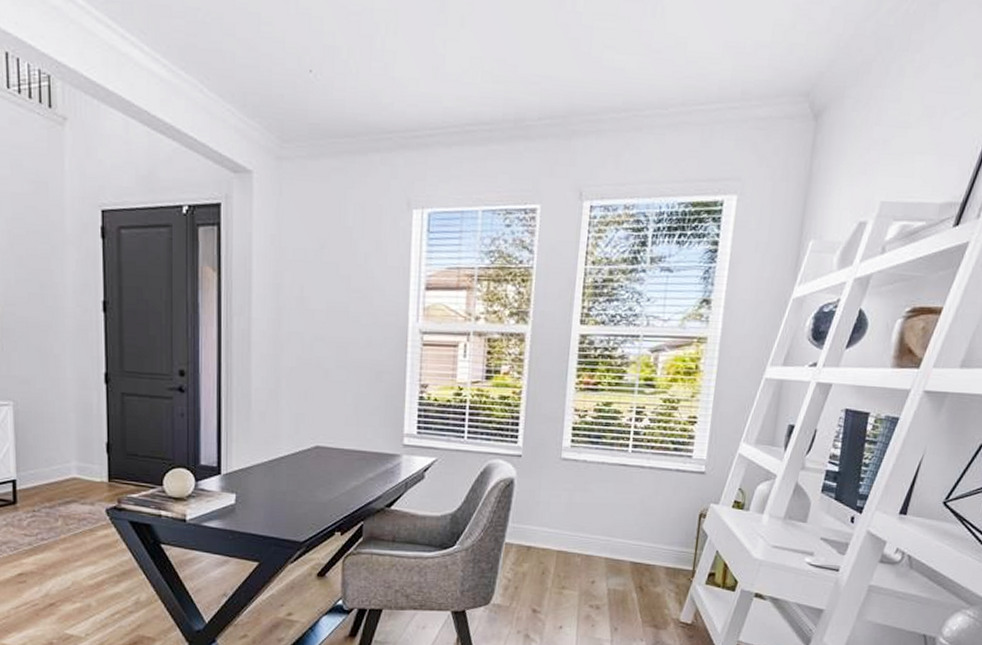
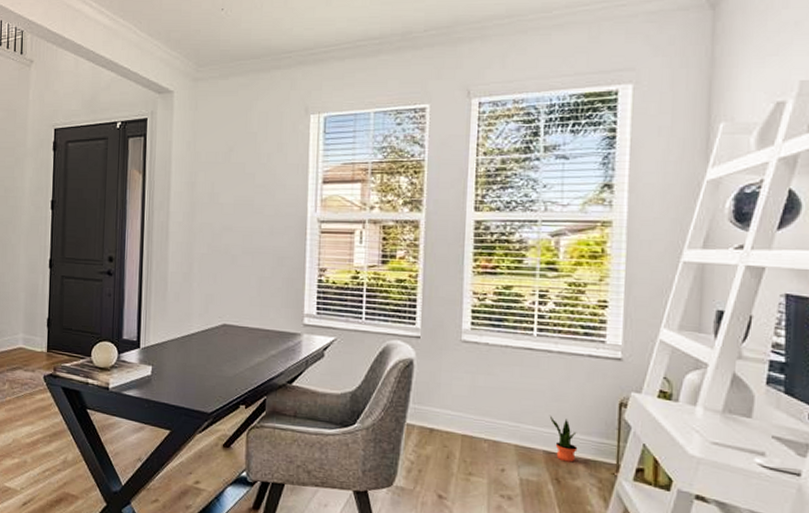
potted plant: none [638,529,661,571] -> present [550,416,578,462]

